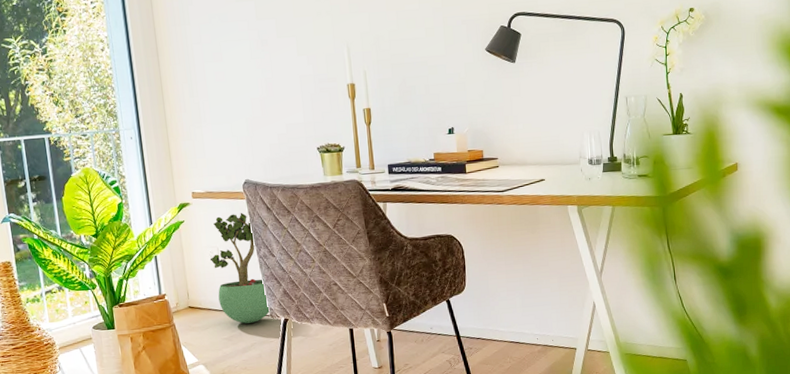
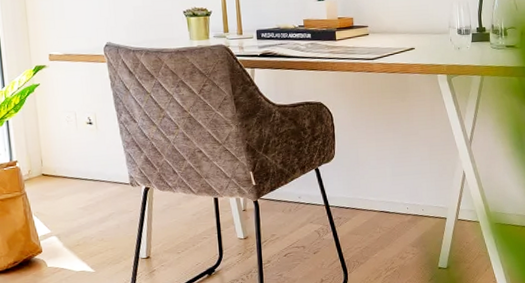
potted plant: present [210,212,271,324] -> none [66,76,131,192]

